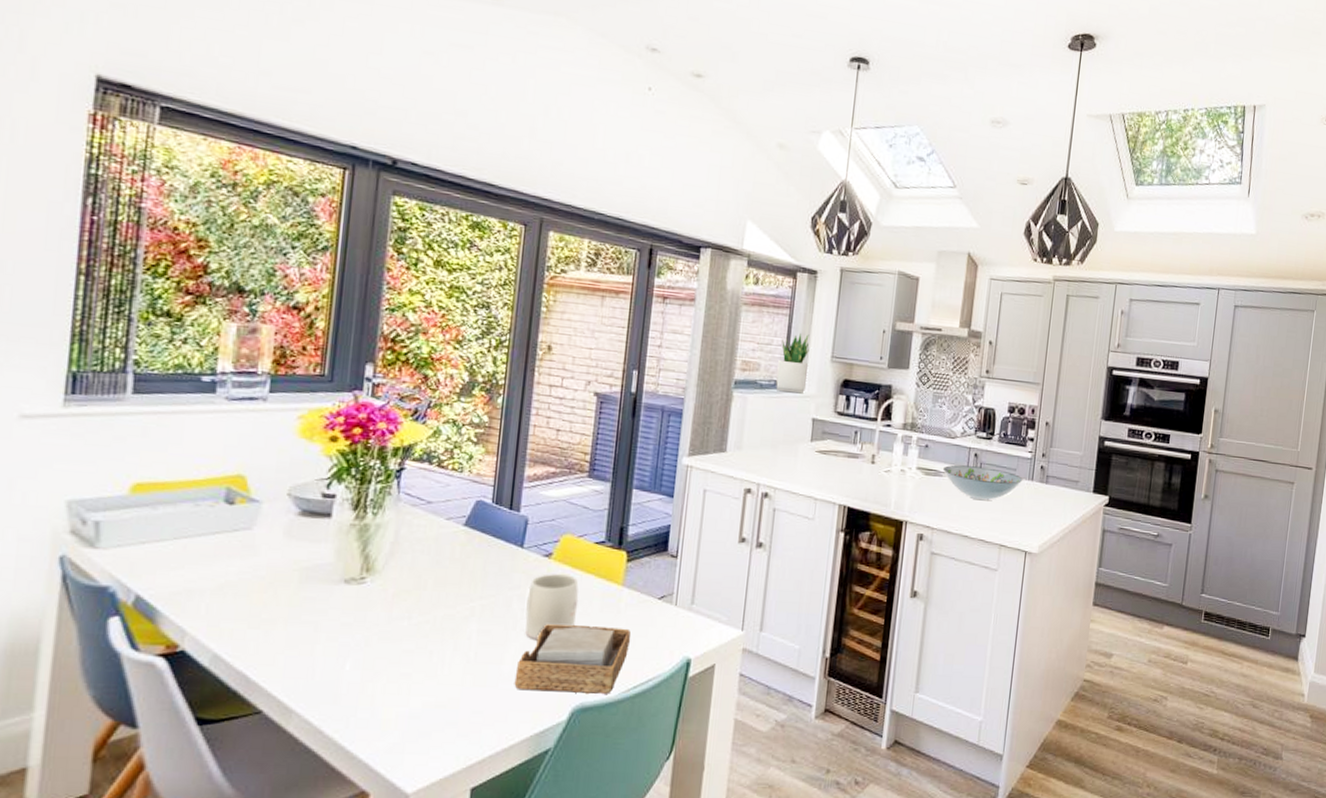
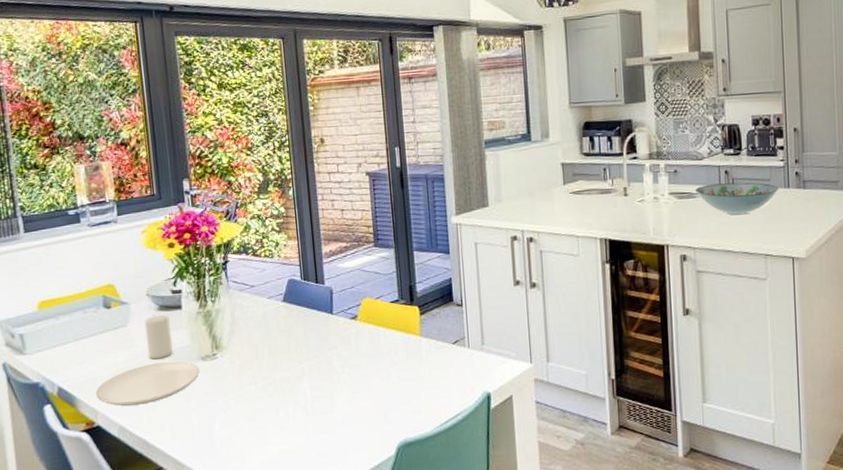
plate: none [187,579,340,630] -> present [95,361,200,406]
cup: none [272,521,312,576] -> present [144,315,173,360]
napkin holder: present [514,624,631,694] -> none [346,372,436,433]
mug: present [525,574,579,639] -> none [344,332,387,390]
planter: present [776,333,811,394] -> none [520,86,551,144]

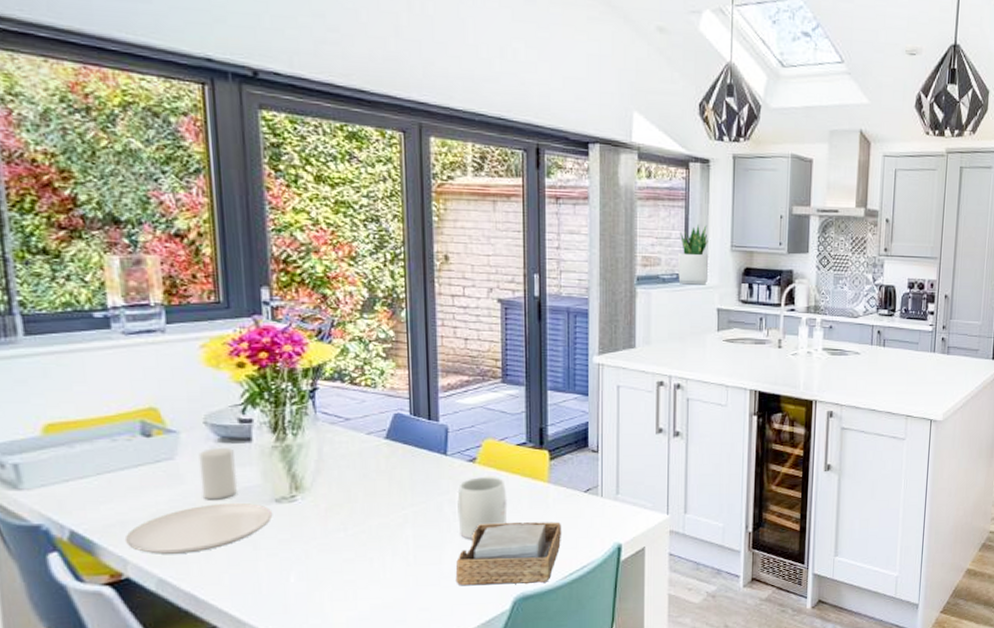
mug: none [344,332,387,390] -> present [457,477,508,539]
napkin holder: none [346,372,436,433] -> present [455,521,562,586]
planter: none [520,86,551,144] -> present [677,225,710,285]
decorative bowl: present [696,182,779,215] -> none [848,343,925,375]

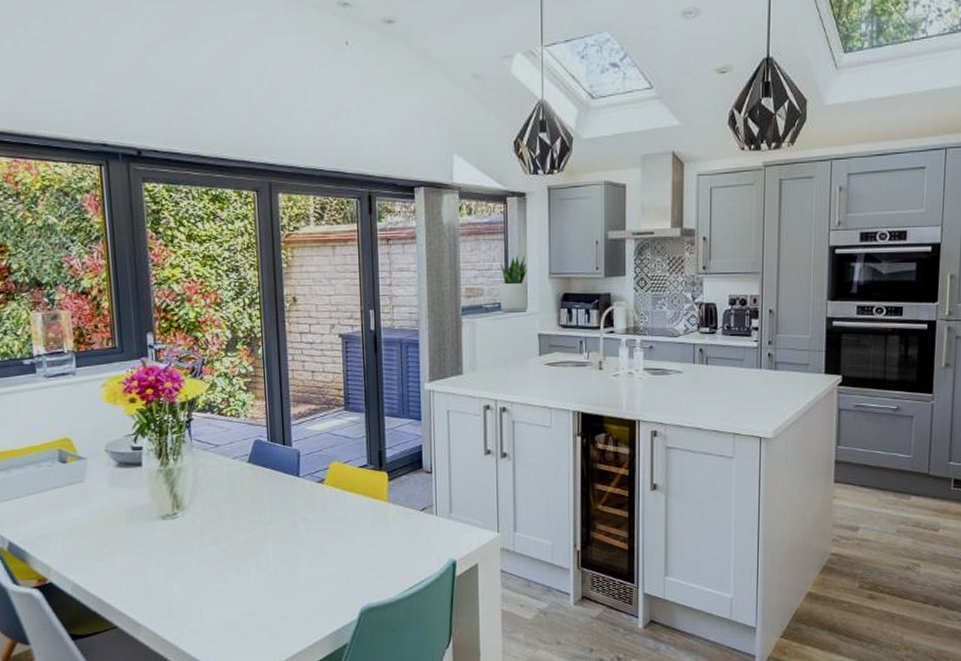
plate: present [124,502,273,554] -> none [48,519,160,563]
cup: present [198,448,238,500] -> none [102,472,132,517]
napkin holder: present [455,521,562,586] -> none [309,538,402,597]
mug: present [457,477,508,539] -> none [309,497,353,554]

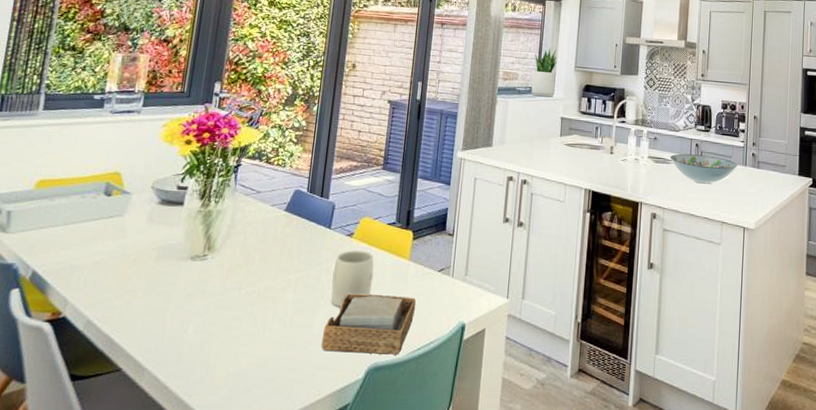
mug: none [309,497,353,554] -> present [331,250,374,307]
napkin holder: none [309,538,402,597] -> present [321,293,416,355]
decorative bowl: none [670,361,751,393] -> present [670,154,738,184]

